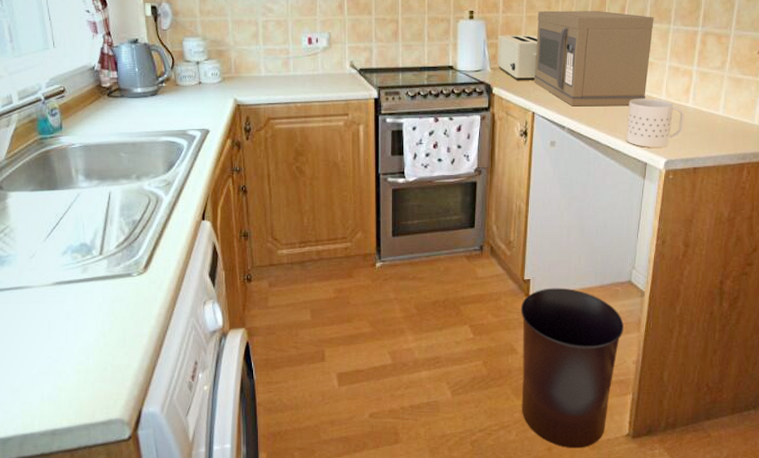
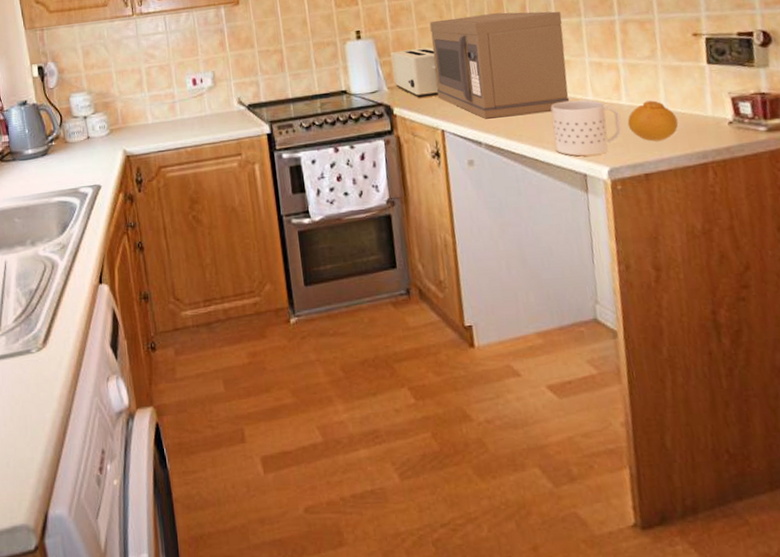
waste bin: present [520,288,624,449] -> none [466,333,603,547]
fruit: none [689,106,730,141] -> present [627,100,679,142]

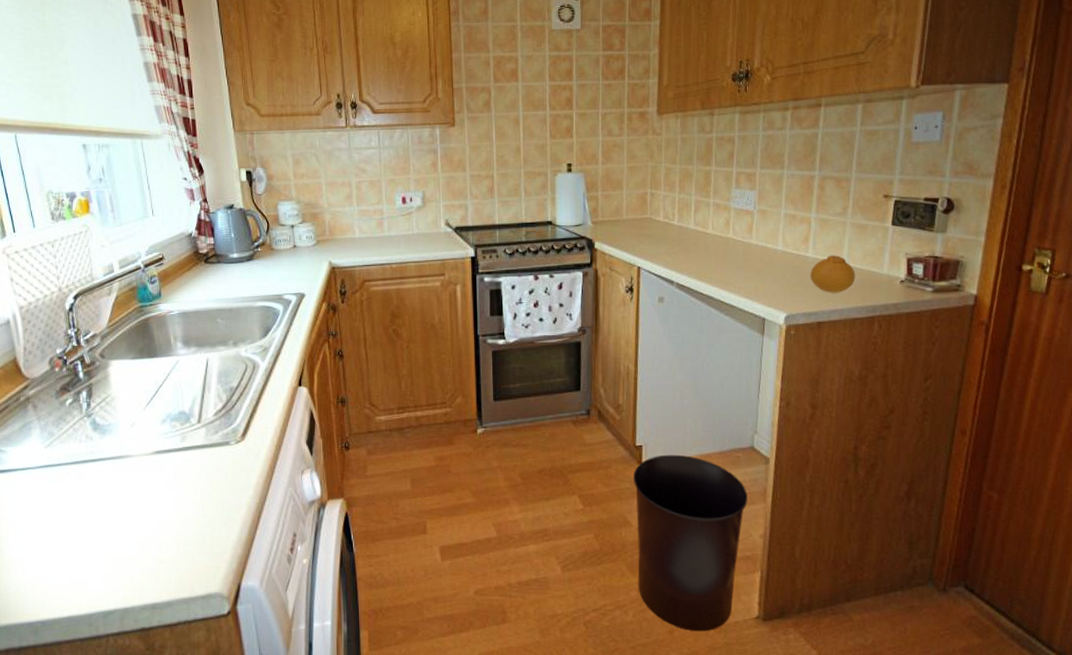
toaster: present [391,47,439,98] -> none [598,186,641,234]
microwave: present [429,11,570,119] -> none [638,158,766,260]
waste bin: none [466,333,603,547] -> present [632,454,748,632]
mug: present [550,100,622,157] -> none [740,248,805,302]

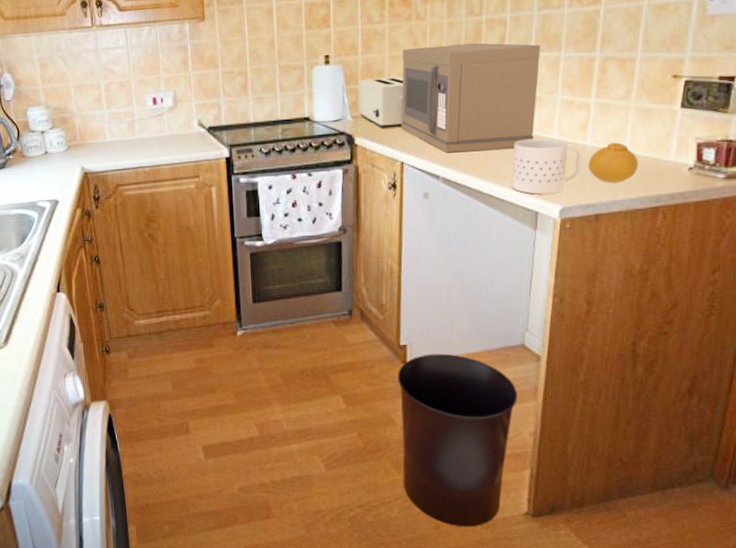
toaster: none [598,186,641,234] -> present [358,76,404,129]
microwave: none [638,158,766,260] -> present [401,43,541,153]
mug: none [740,248,805,302] -> present [511,138,582,195]

